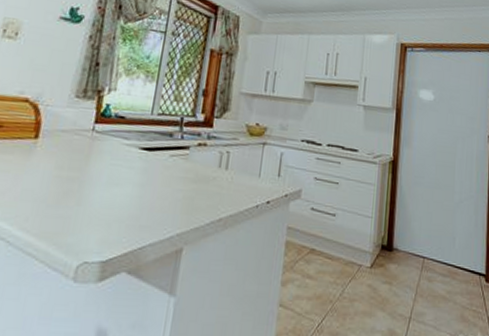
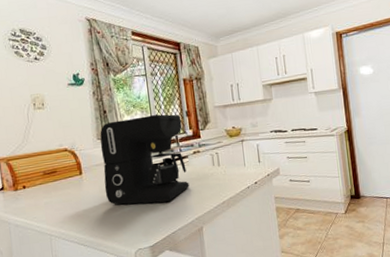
coffee maker: none [61,78,195,203] -> present [100,114,189,205]

